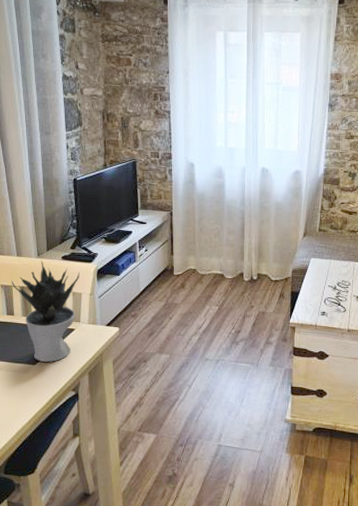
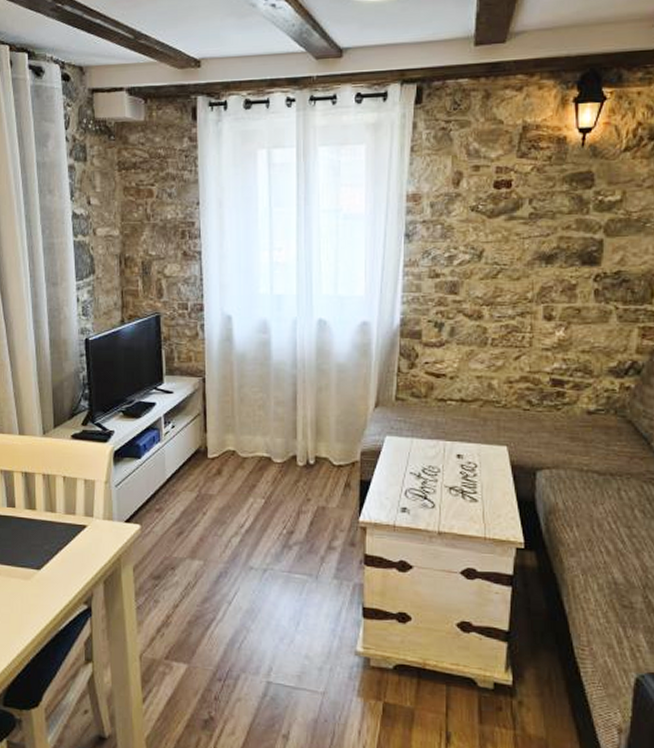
potted plant: present [11,261,80,362] -> none [12,440,92,567]

